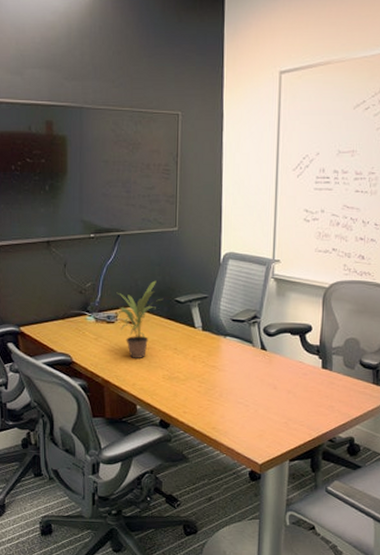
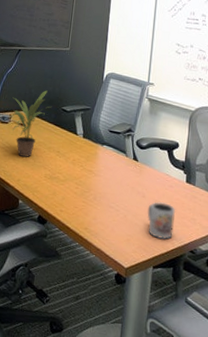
mug: none [280,392,312,432] -> present [147,202,176,240]

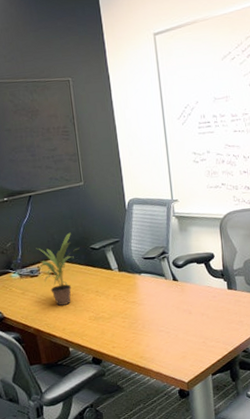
mug: present [147,202,176,240] -> none [196,313,225,348]

